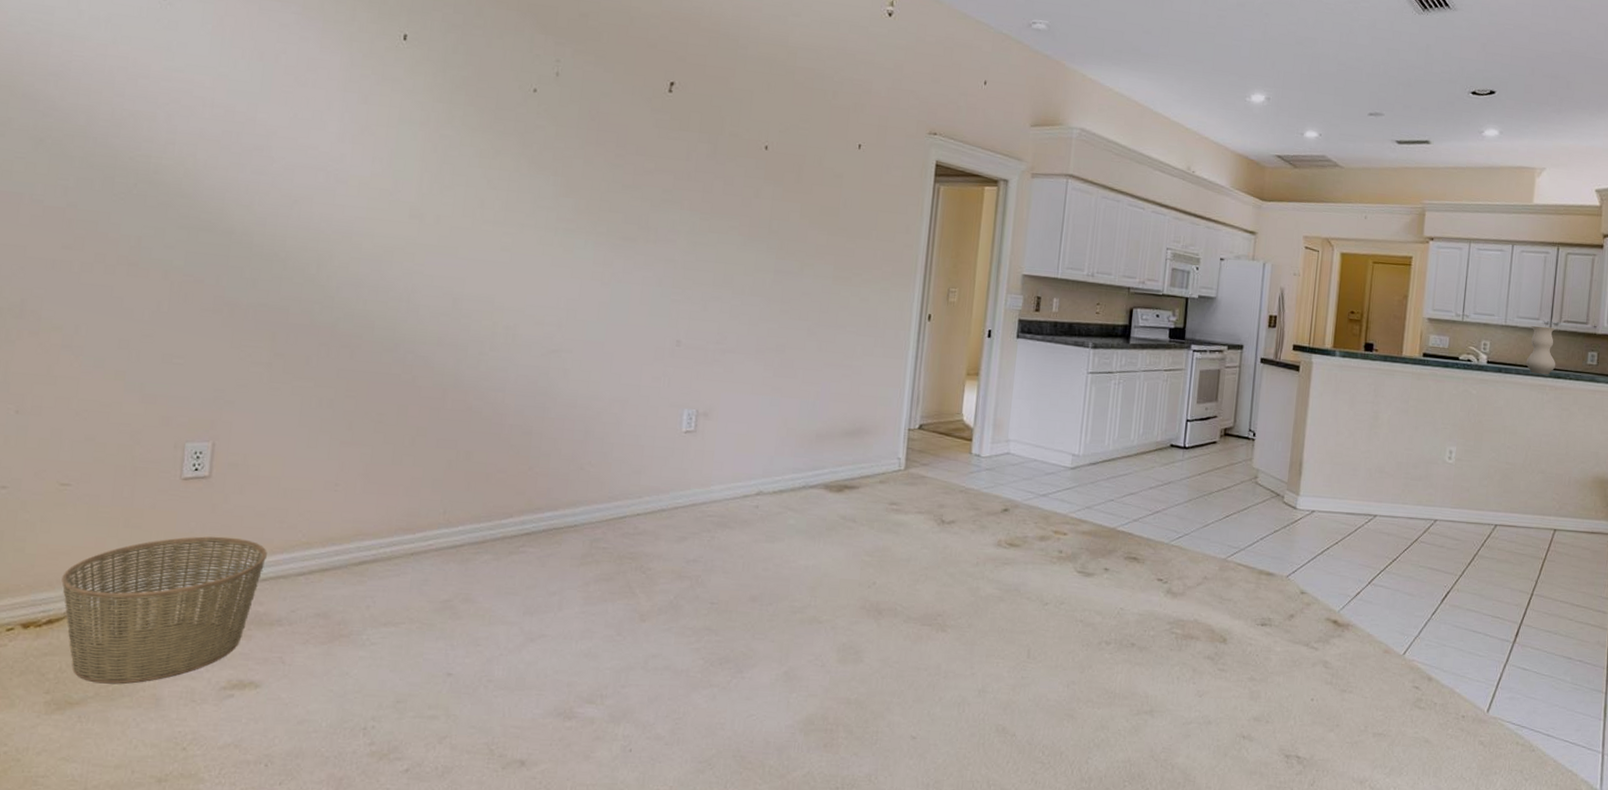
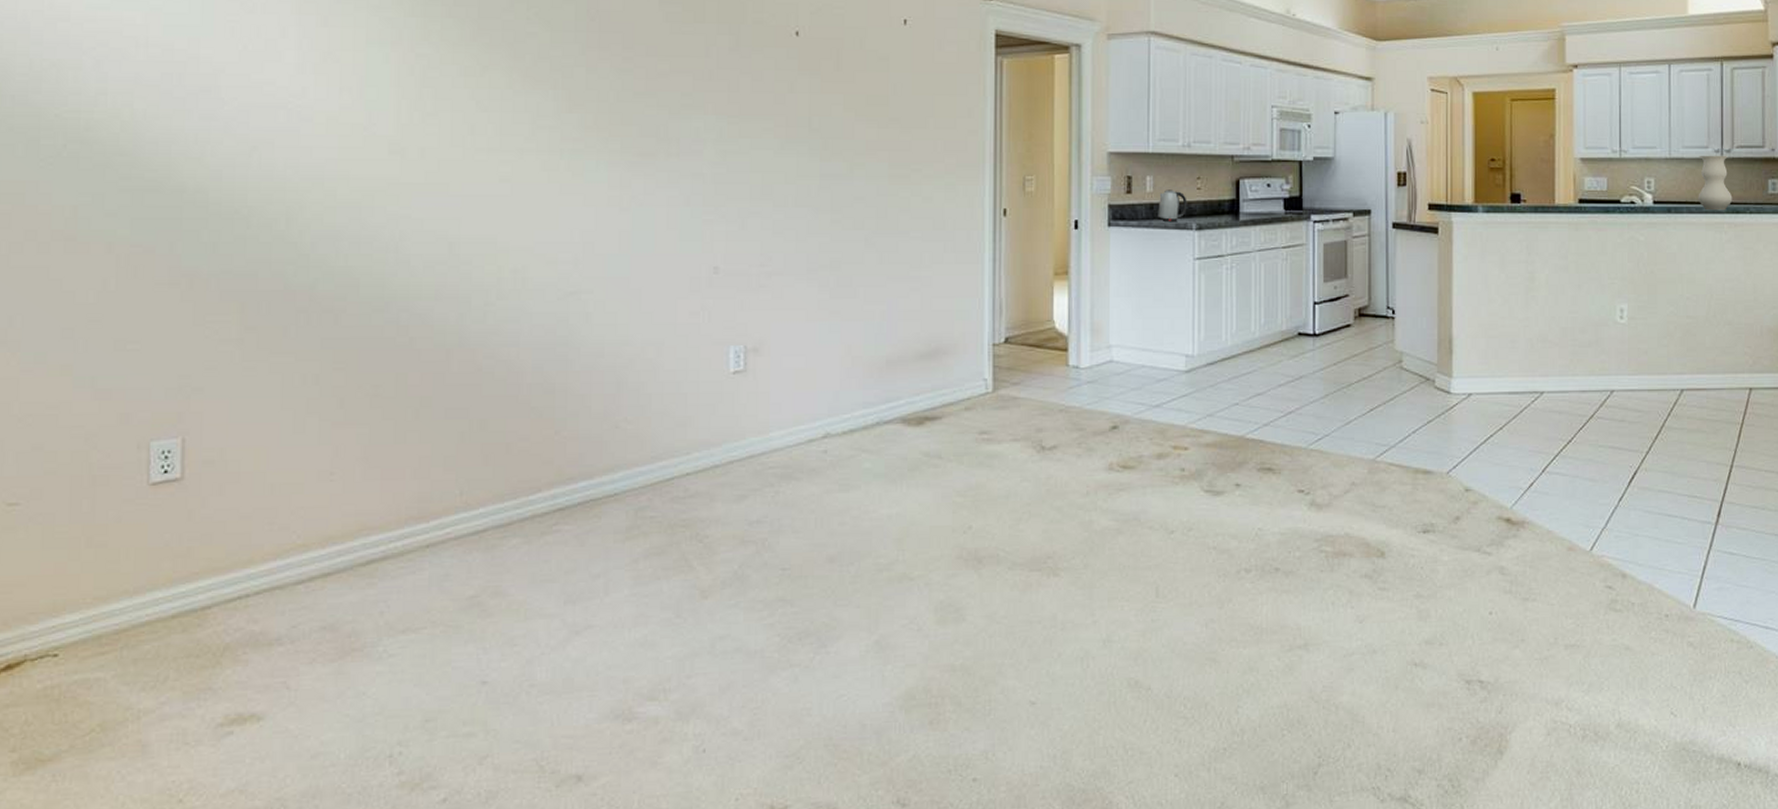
basket: present [62,536,267,684] -> none [19,547,257,734]
kettle: none [1060,311,1087,340] -> present [1158,190,1187,223]

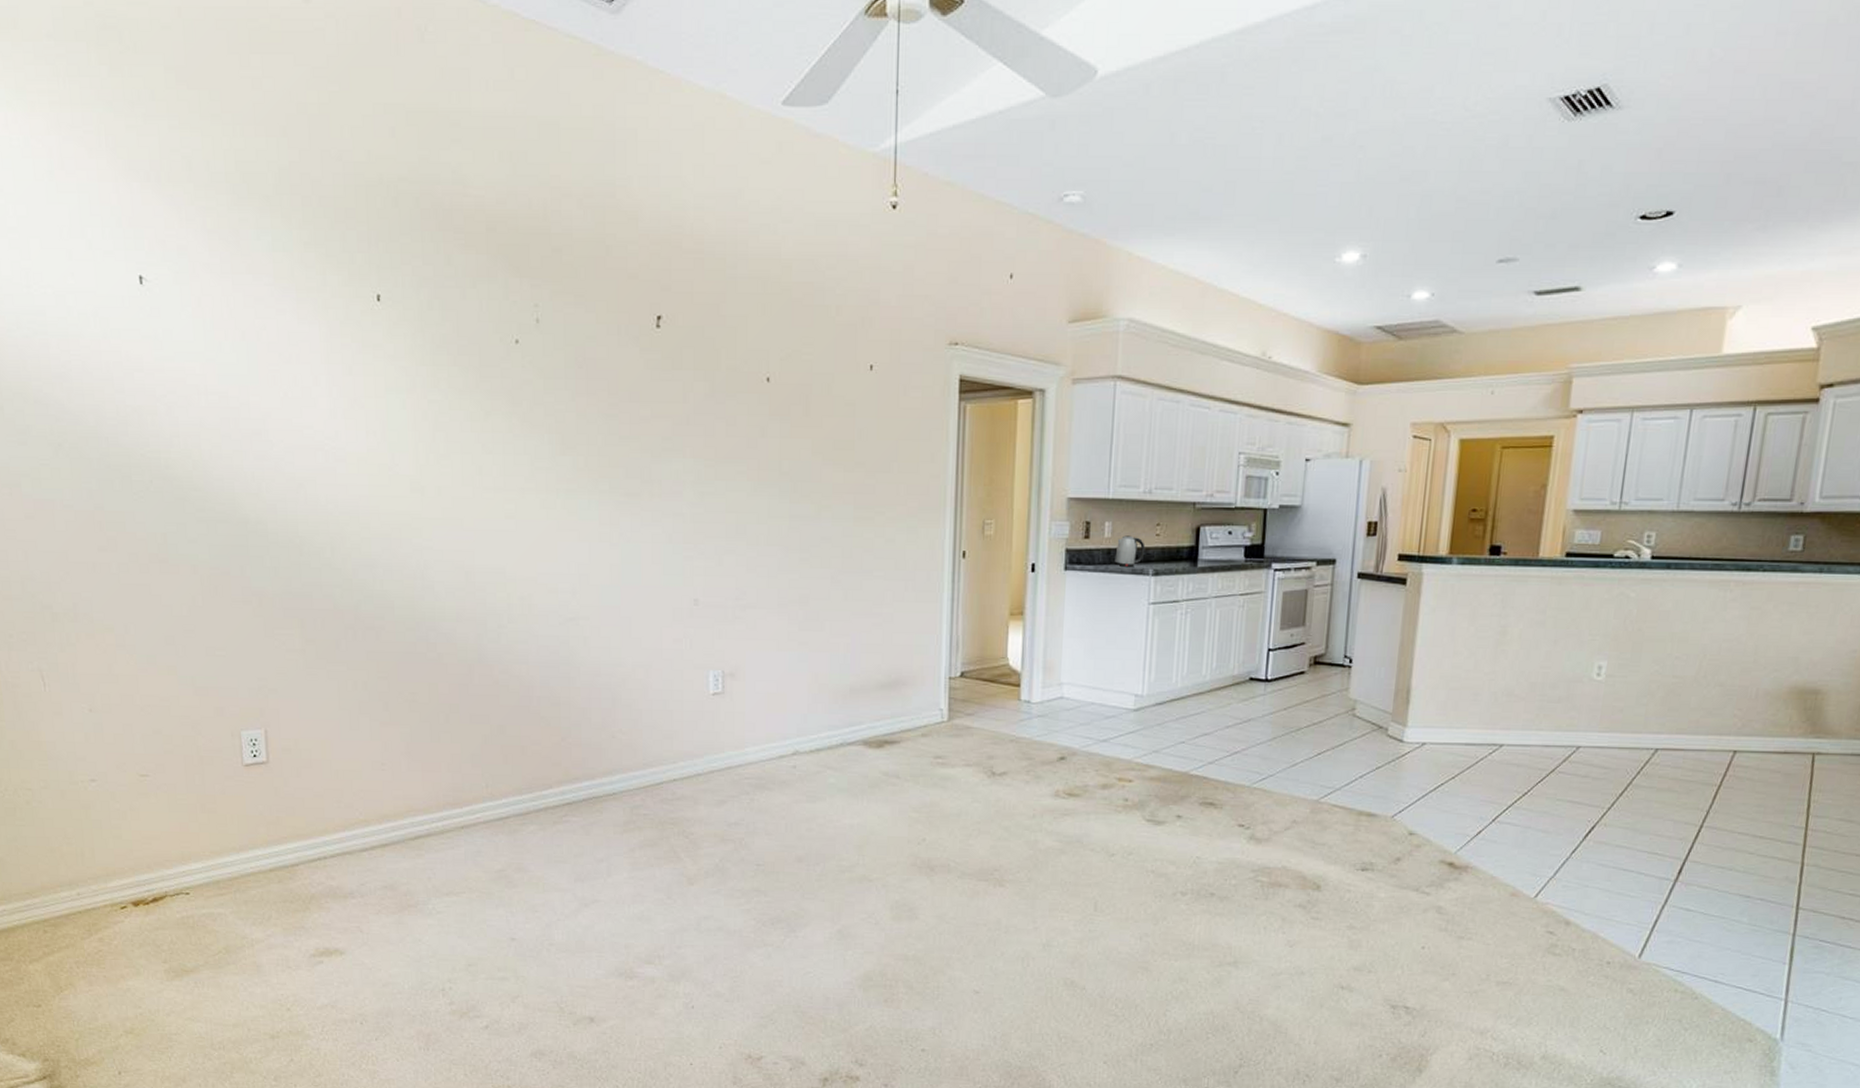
vase: present [1698,155,1733,211] -> none [1704,508,1748,568]

